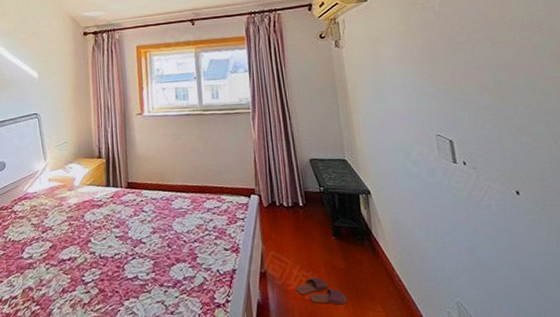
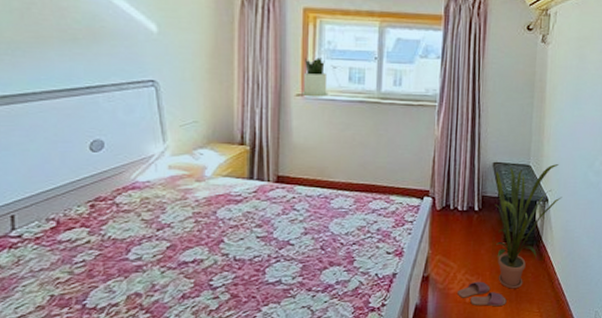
planter: none [140,82,161,115] -> present [301,57,329,97]
house plant: none [313,157,385,286] -> present [495,164,563,289]

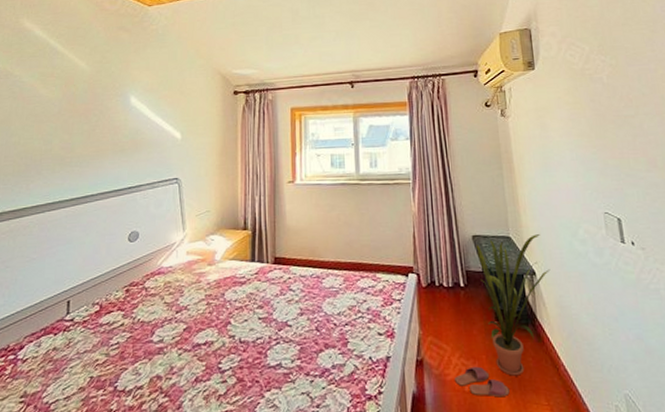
planter: present [301,57,329,97] -> none [292,148,315,183]

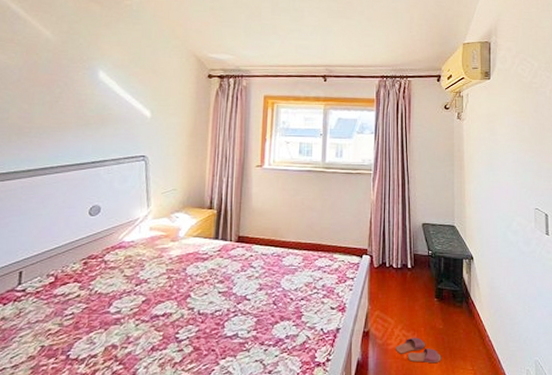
house plant: present [476,234,551,376] -> none [425,225,486,345]

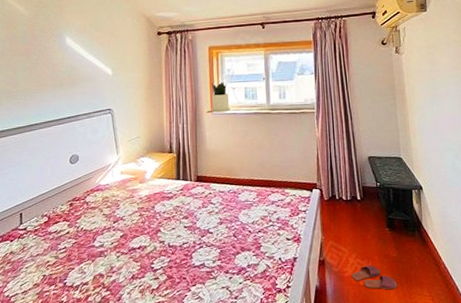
planter: none [260,135,283,168] -> present [211,82,231,113]

